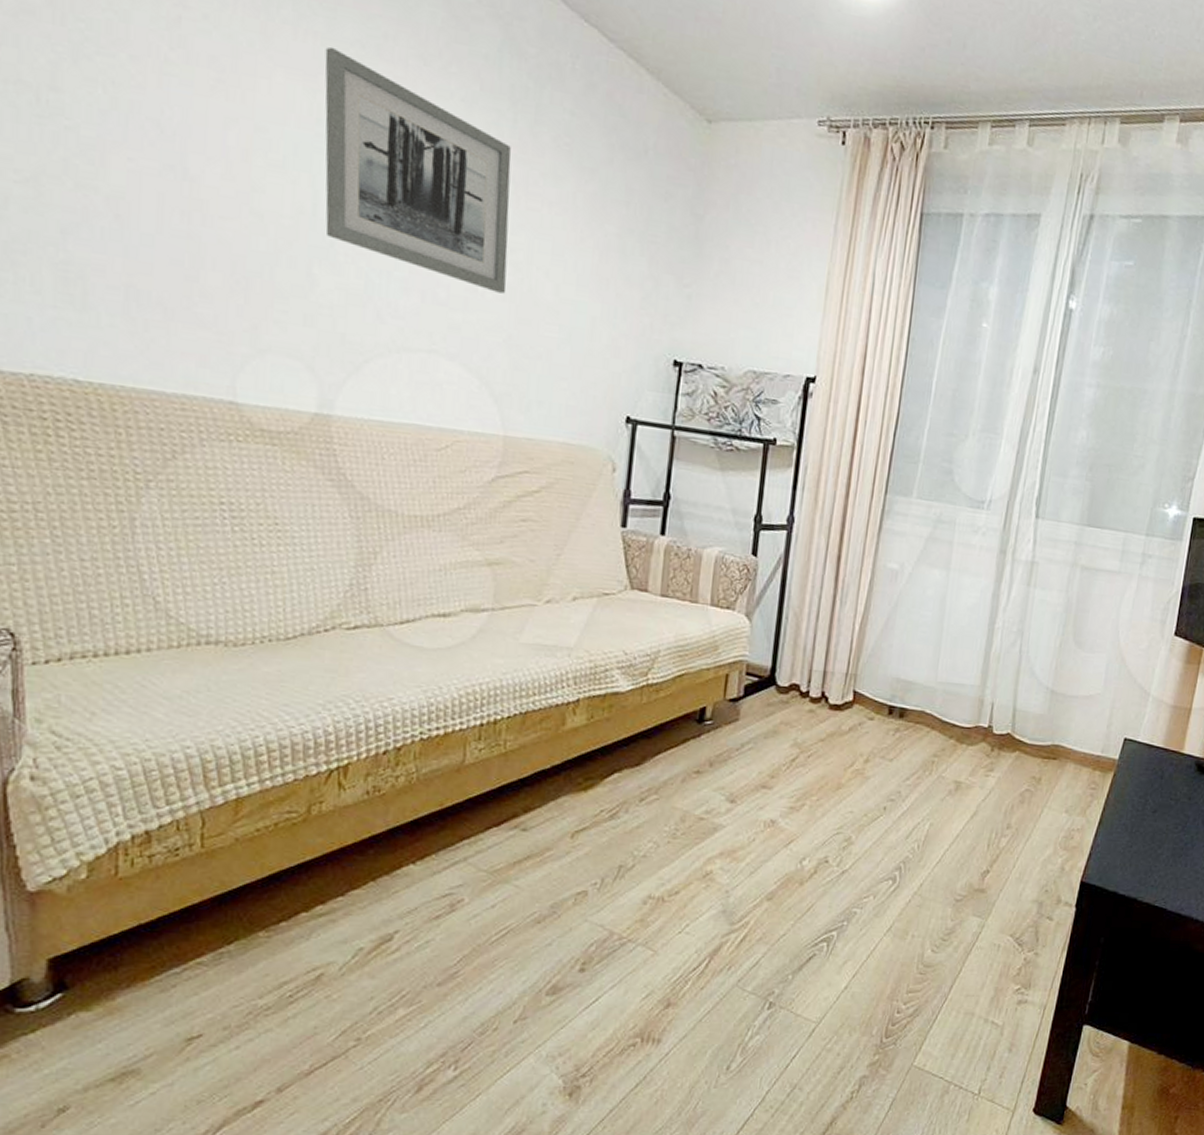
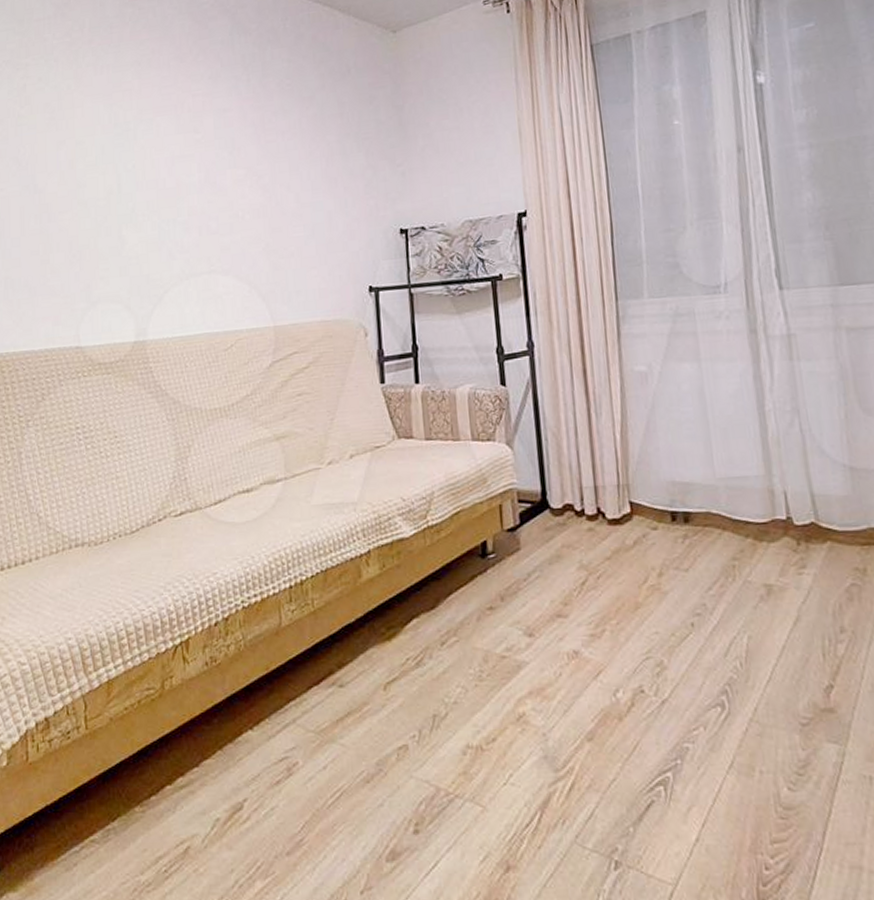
wall art: present [325,46,512,294] -> none [115,71,260,213]

